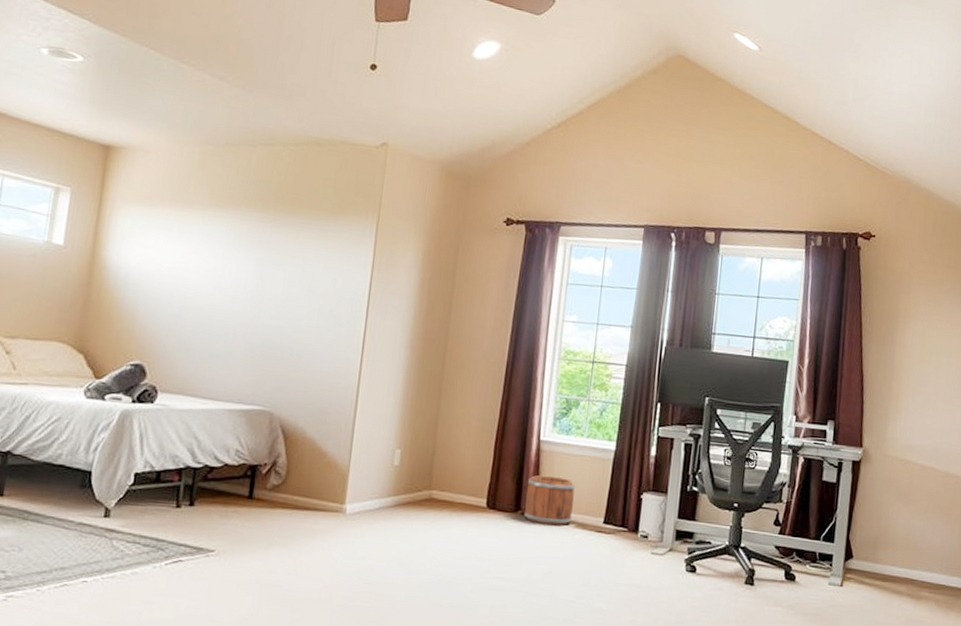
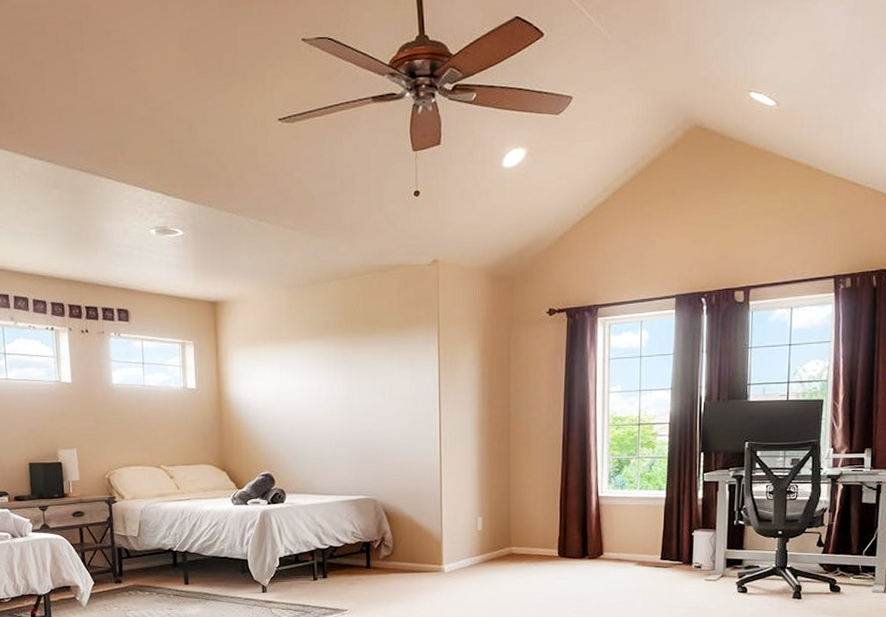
bucket: present [523,475,575,526] -> none [590,525,633,566]

